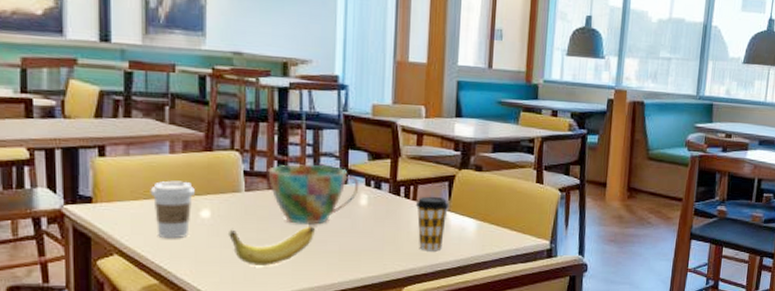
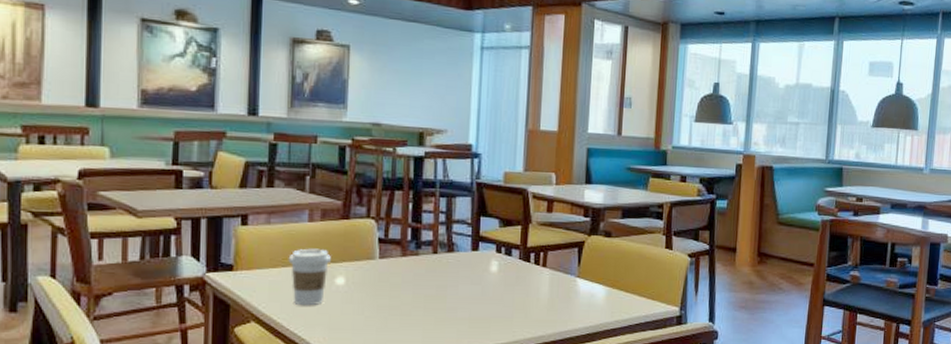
banana: present [229,226,316,266] -> none [362,293,447,333]
cup: present [268,163,359,225] -> none [402,230,490,291]
coffee cup: present [415,196,450,251] -> none [545,262,579,318]

